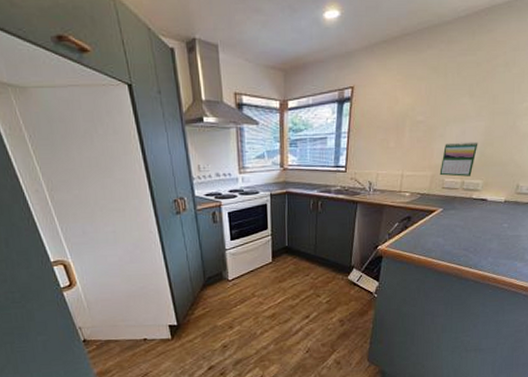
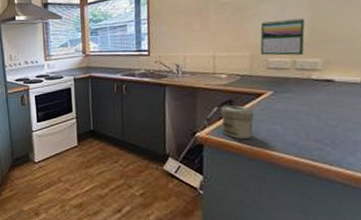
jar: none [399,221,426,250] -> present [220,105,255,138]

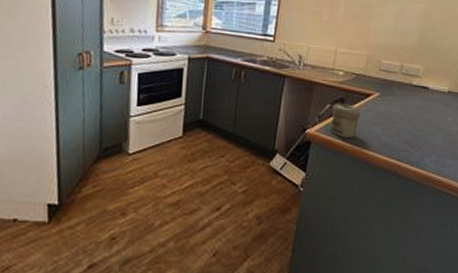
calendar: present [260,18,306,56] -> none [376,23,418,60]

